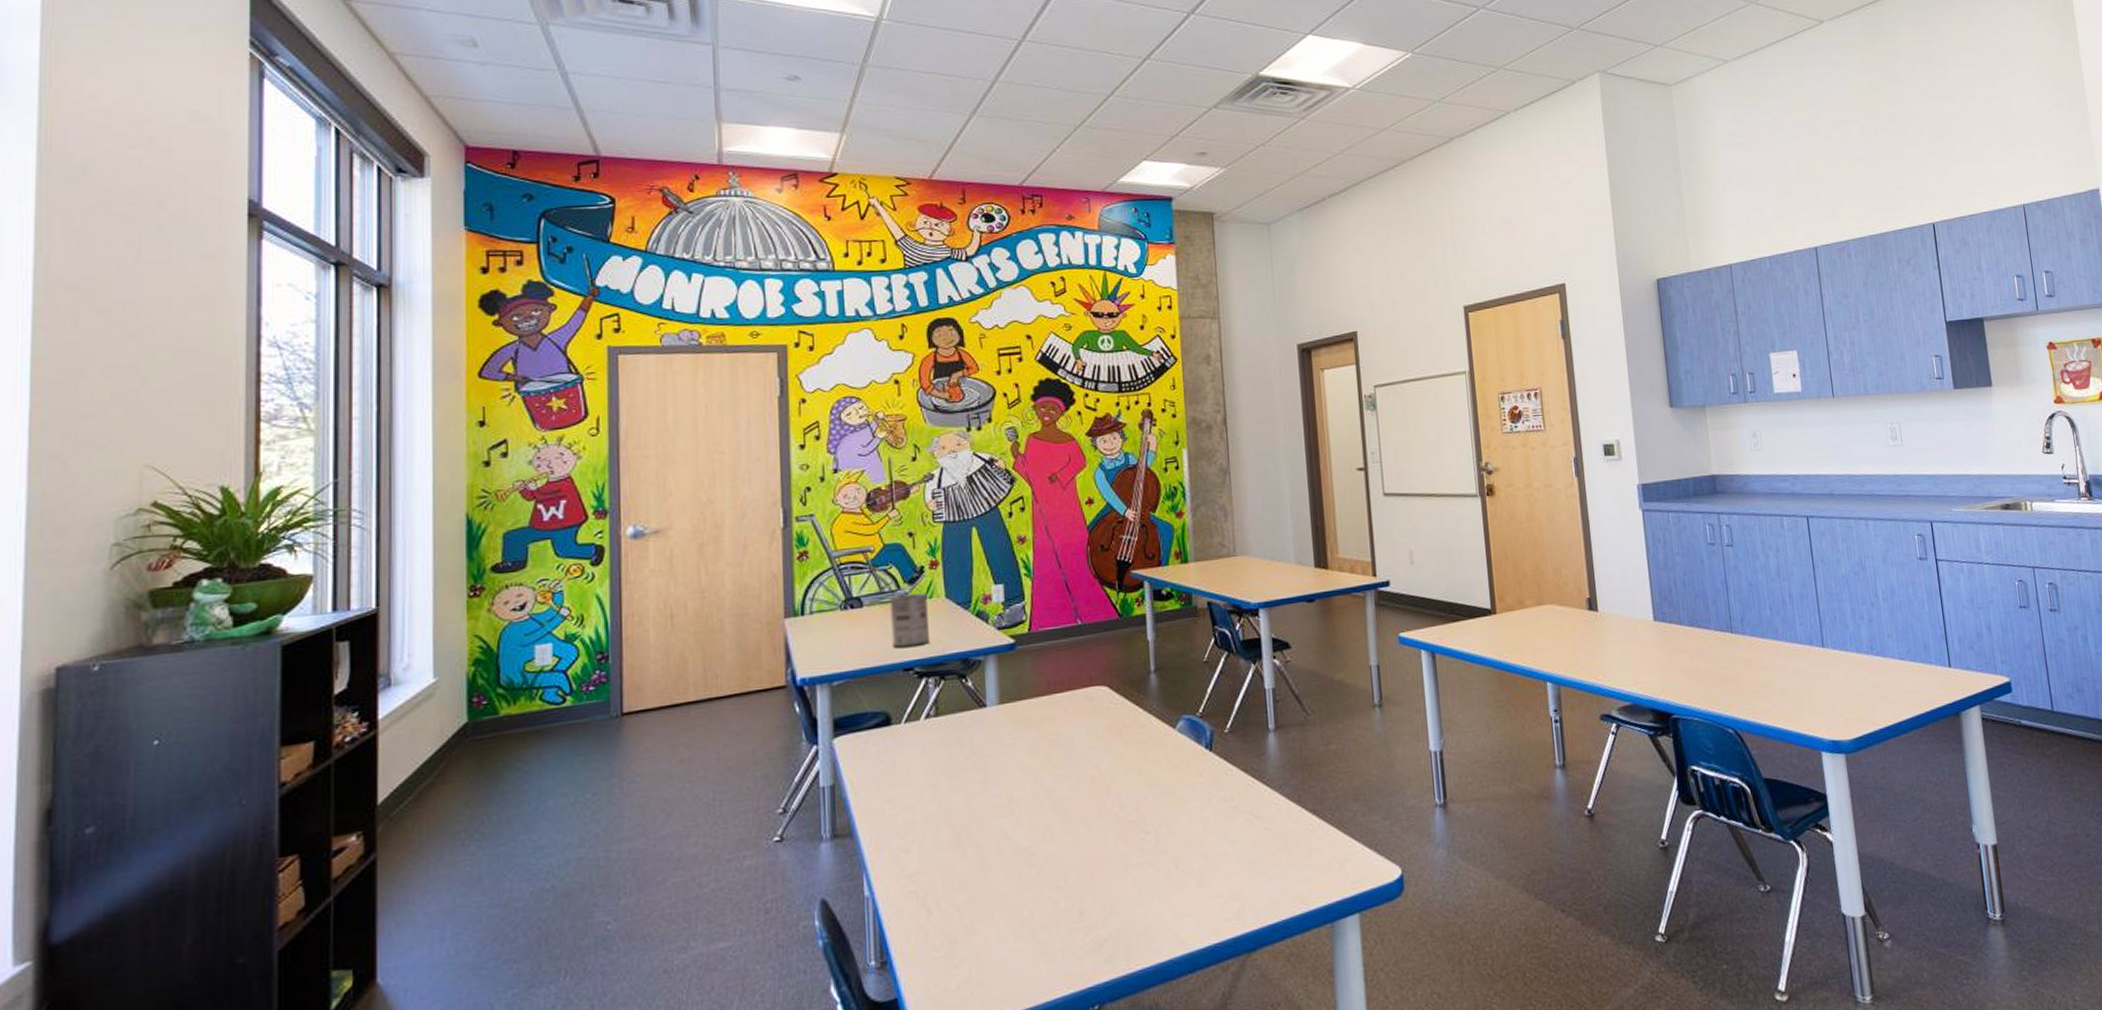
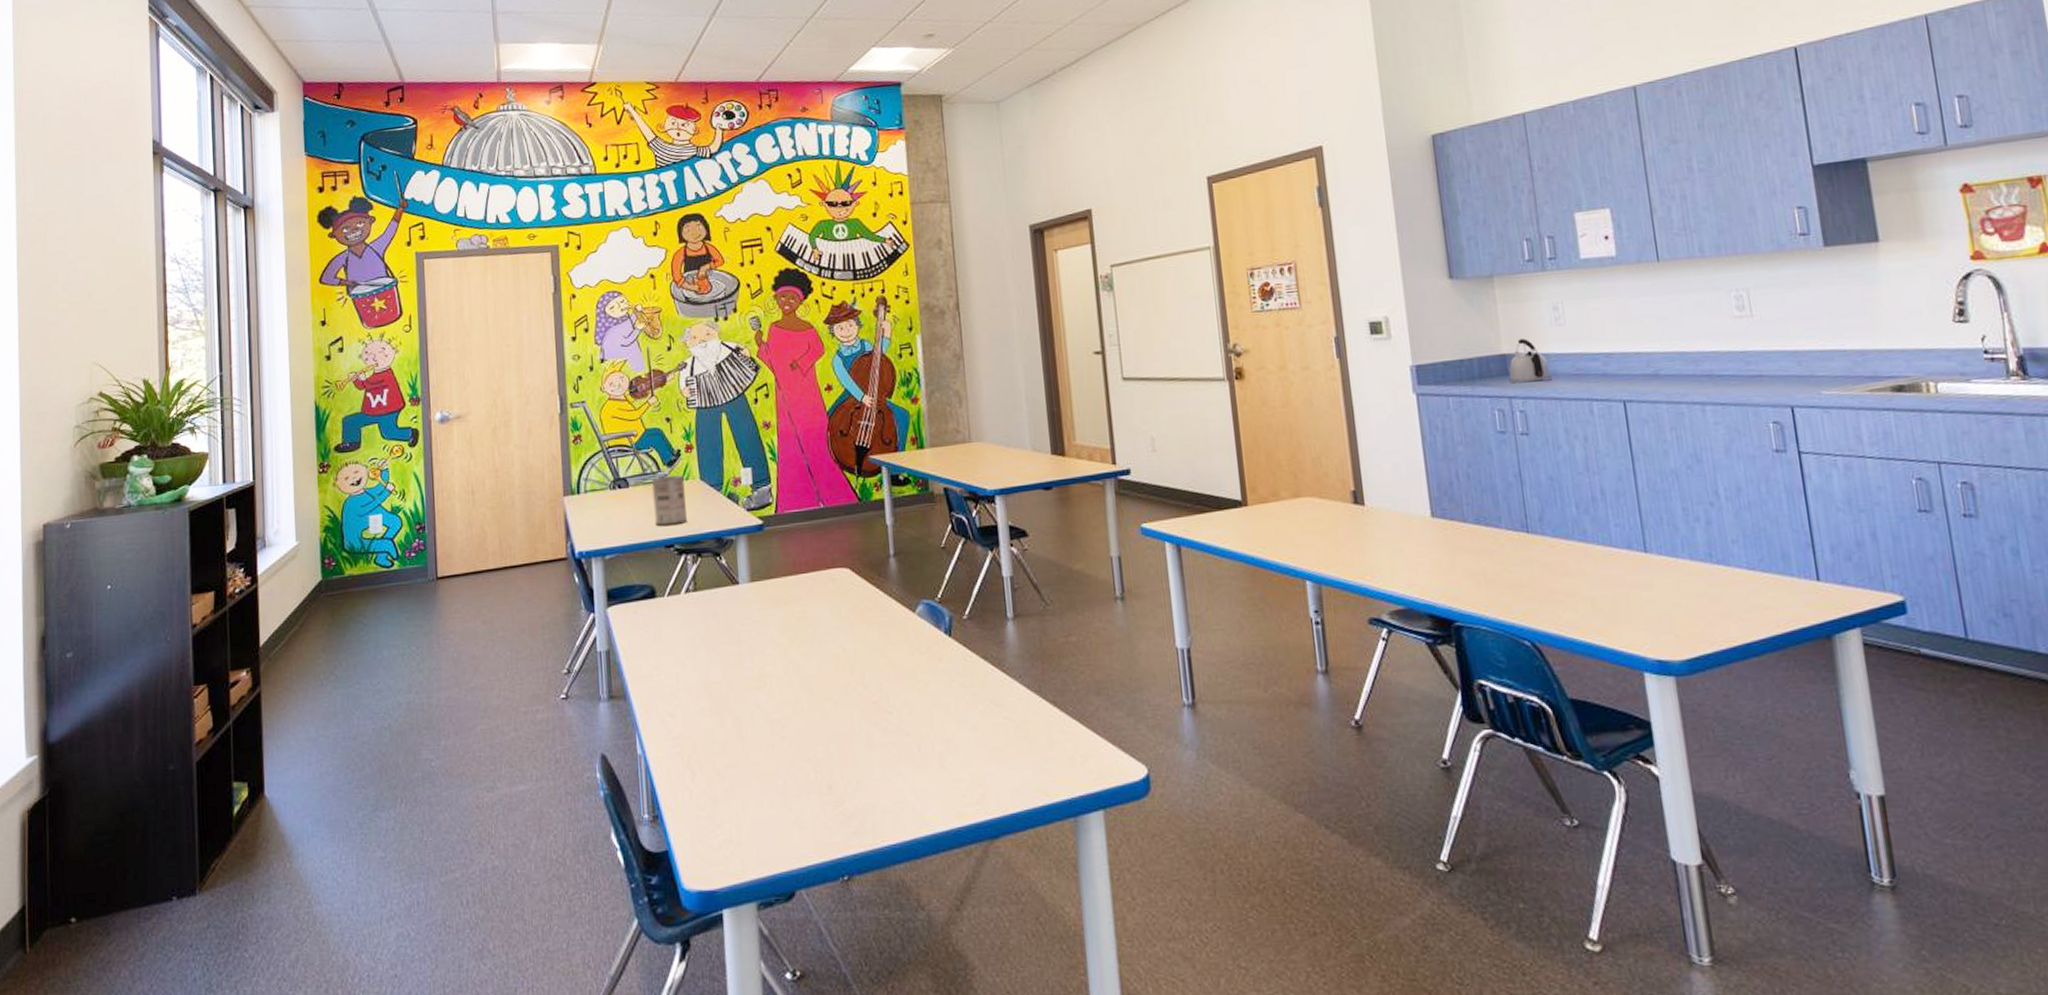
kettle: none [1717,461,1752,501] -> present [1508,338,1552,384]

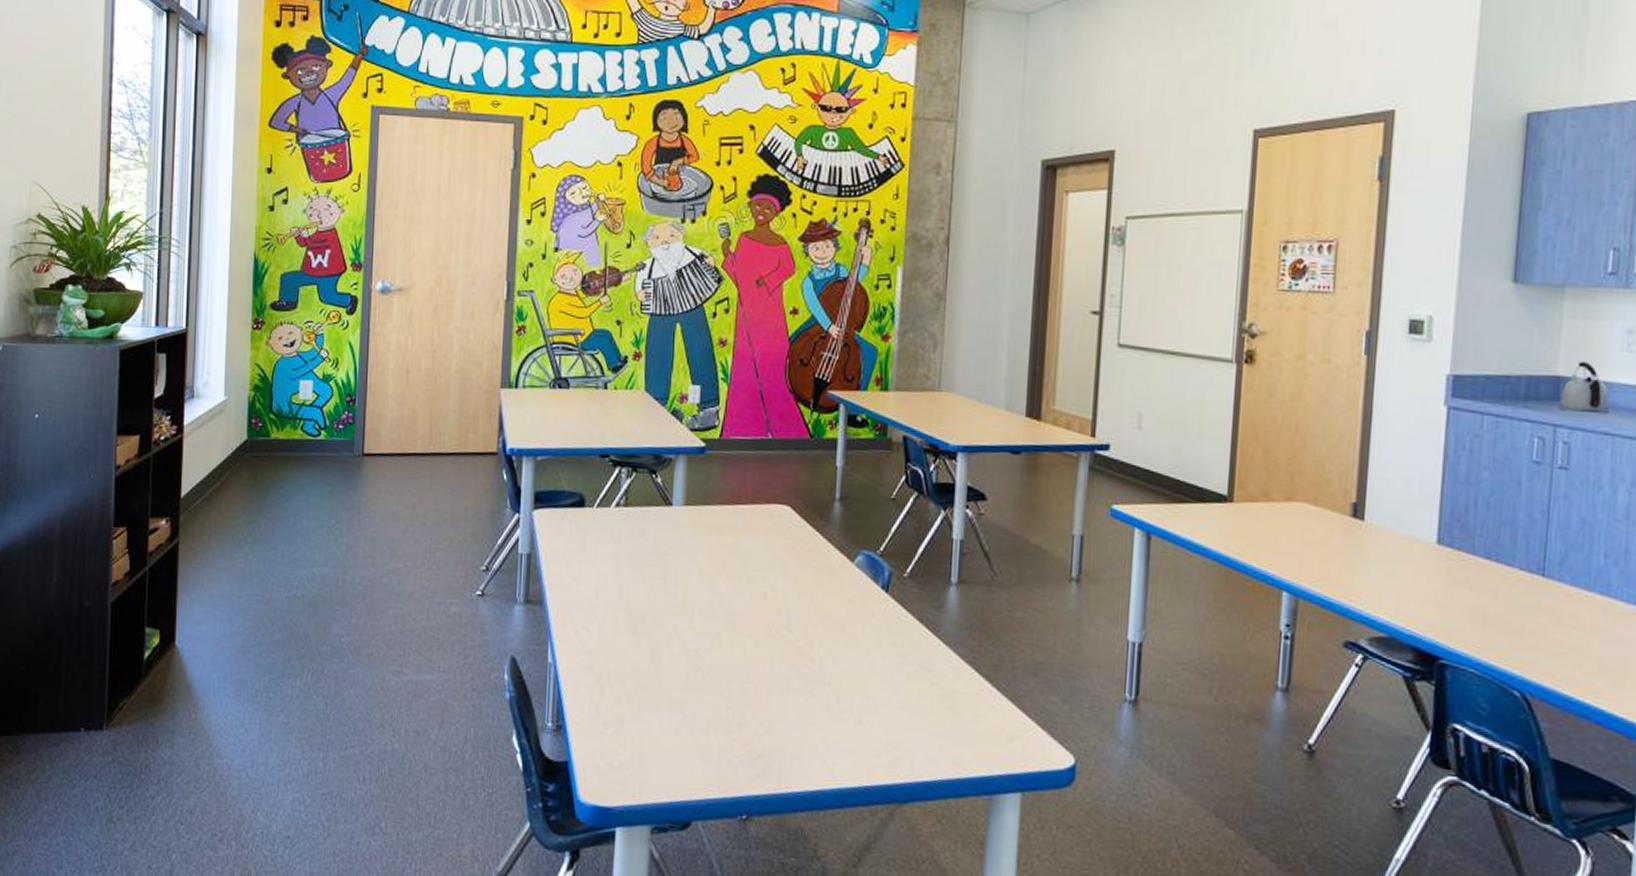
paint can: present [652,475,687,527] -> none [592,381,628,435]

